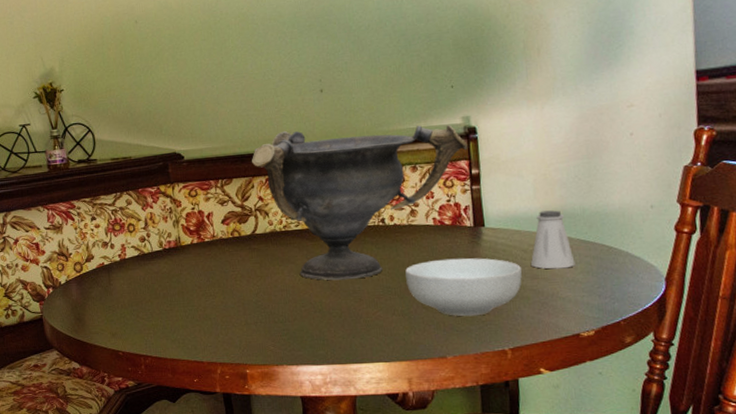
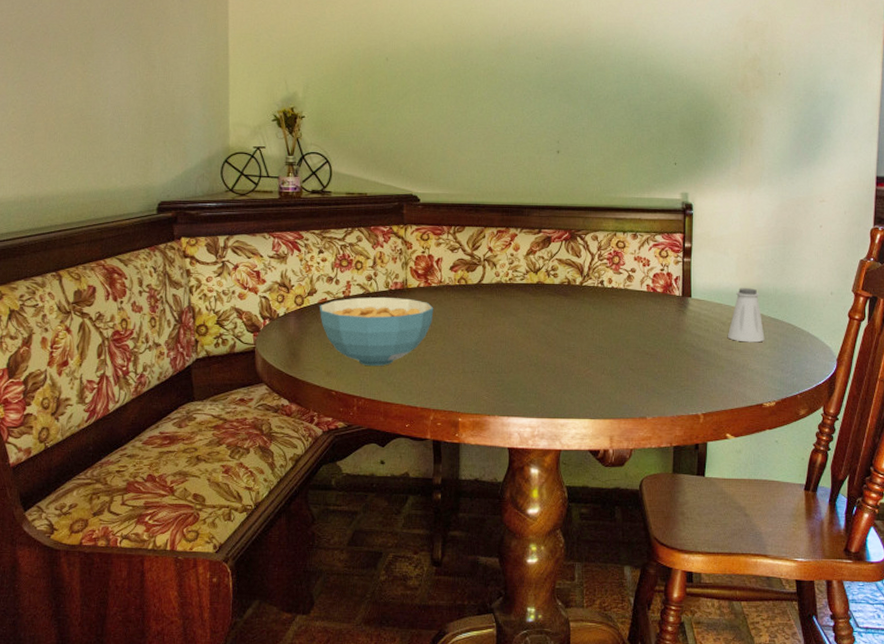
cereal bowl: none [97,255,210,325] -> present [319,297,434,367]
decorative bowl: present [252,124,468,281] -> none [486,186,684,337]
cereal bowl: present [405,258,522,317] -> none [617,324,719,381]

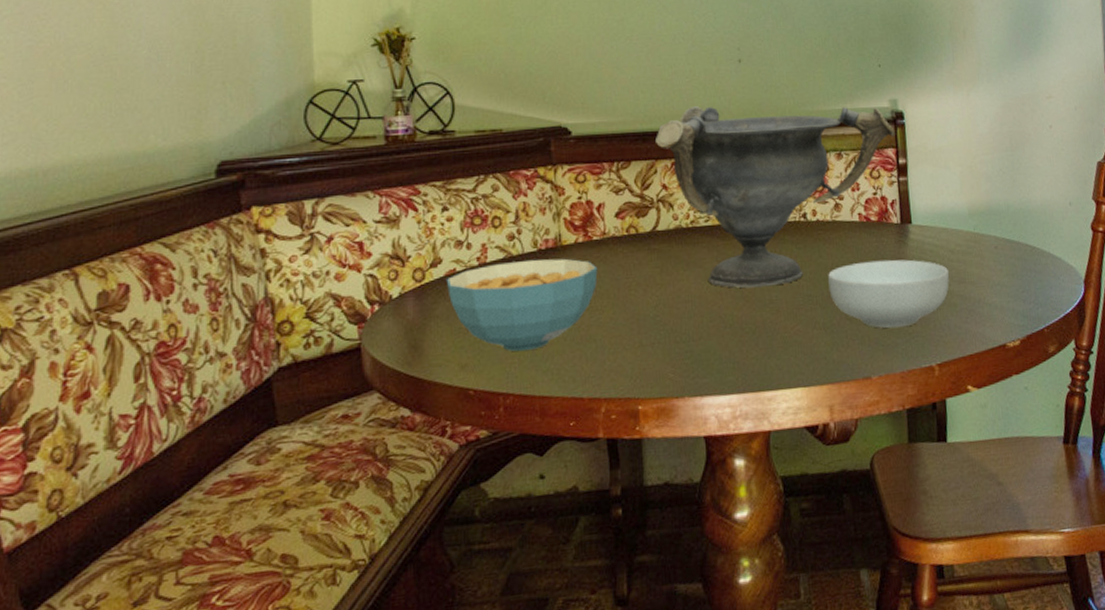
decorative bowl: none [486,186,684,337] -> present [656,106,895,288]
cereal bowl: none [617,324,719,381] -> present [828,259,949,328]
saltshaker: present [727,288,765,343] -> none [957,206,1001,272]

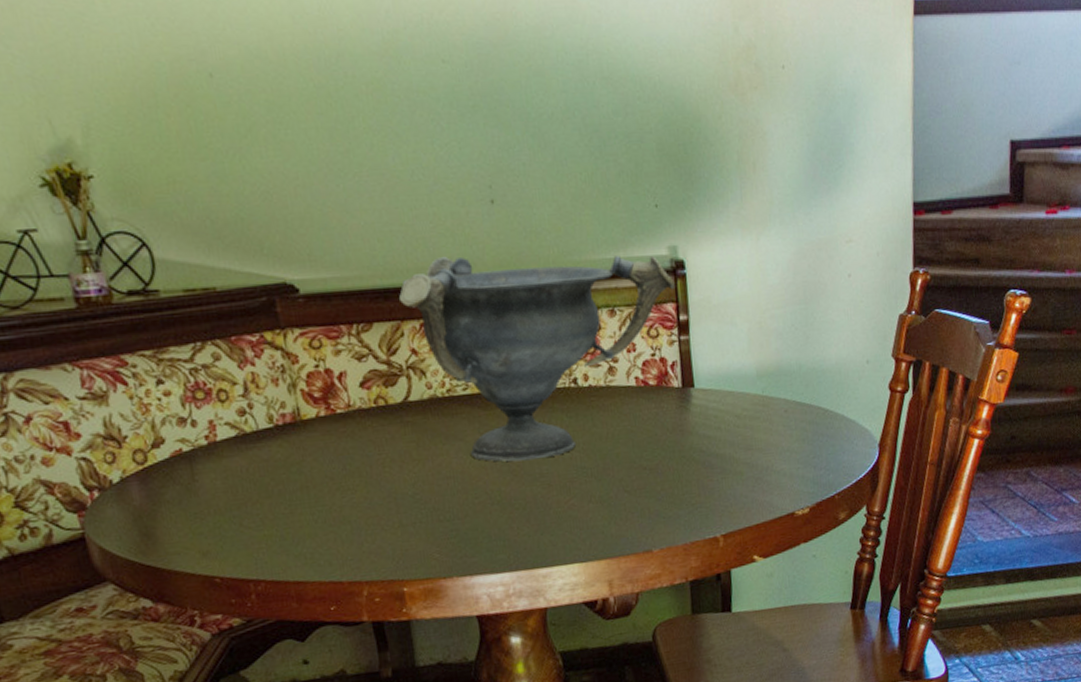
cereal bowl: present [446,258,598,352] -> none [172,434,346,536]
cereal bowl: present [828,259,949,328] -> none [603,426,735,500]

